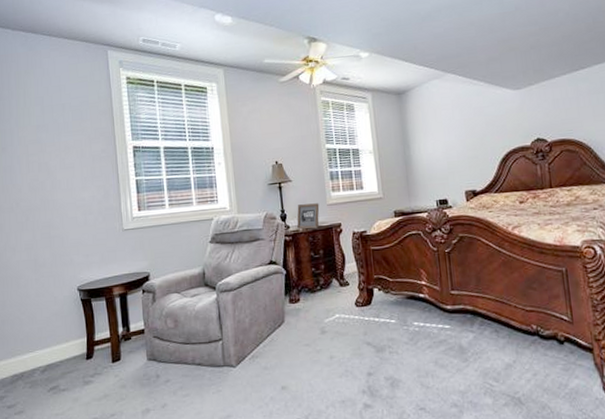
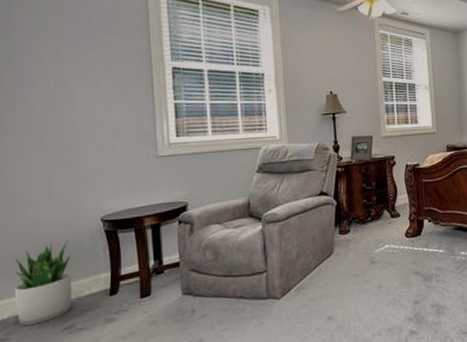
planter: none [10,308,56,385] -> present [14,240,73,326]

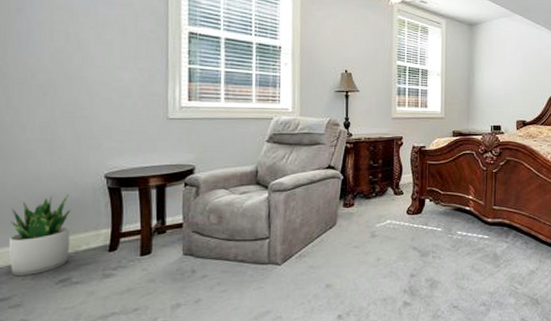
picture frame: present [350,135,374,161] -> none [360,115,384,139]

